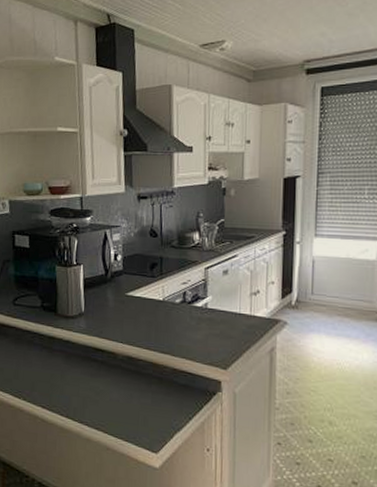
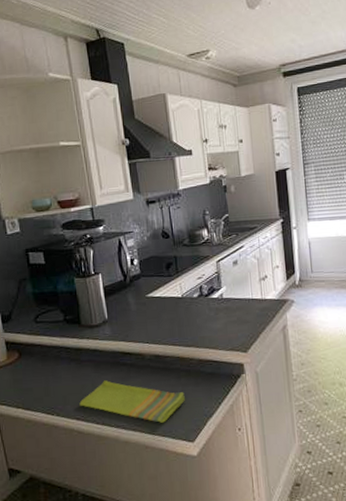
dish towel: none [46,373,154,427] -> present [79,380,185,423]

